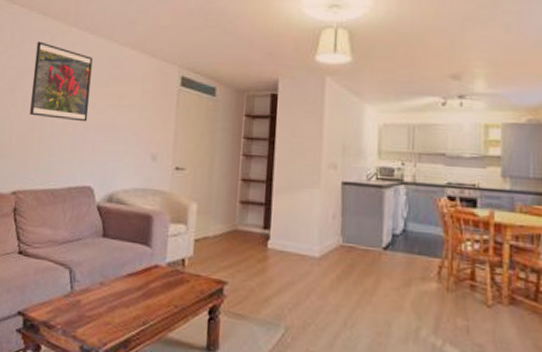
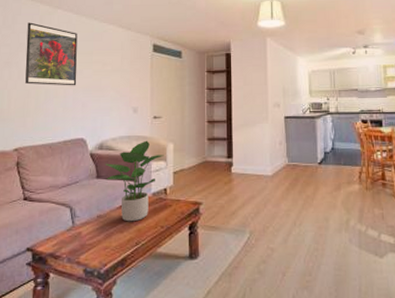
potted plant: none [113,196,185,296] -> present [105,140,164,222]

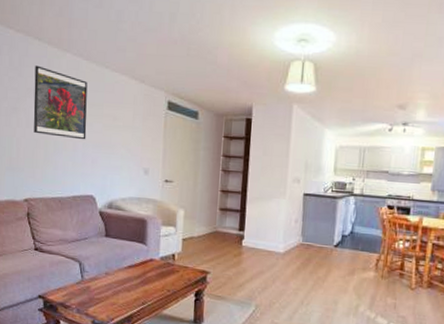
potted plant: present [105,140,164,222] -> none [114,204,174,283]

